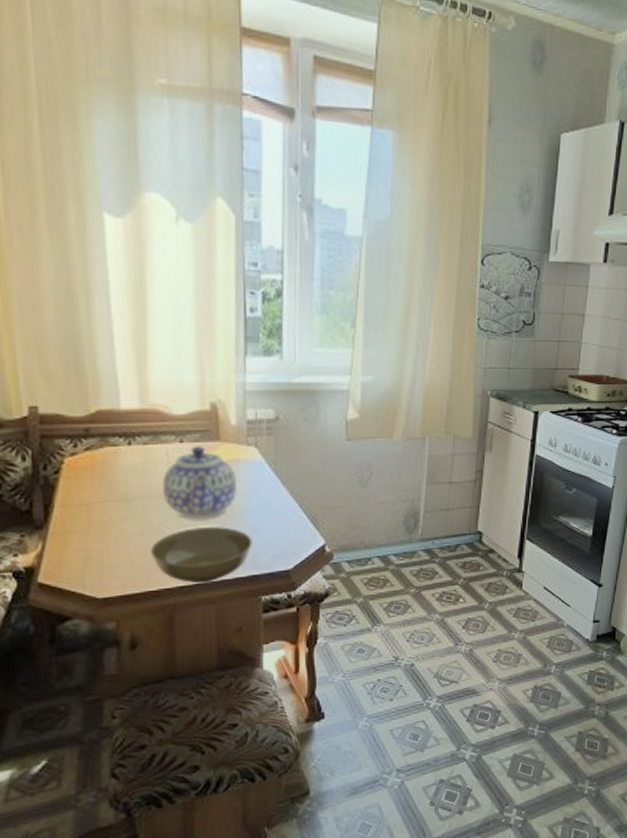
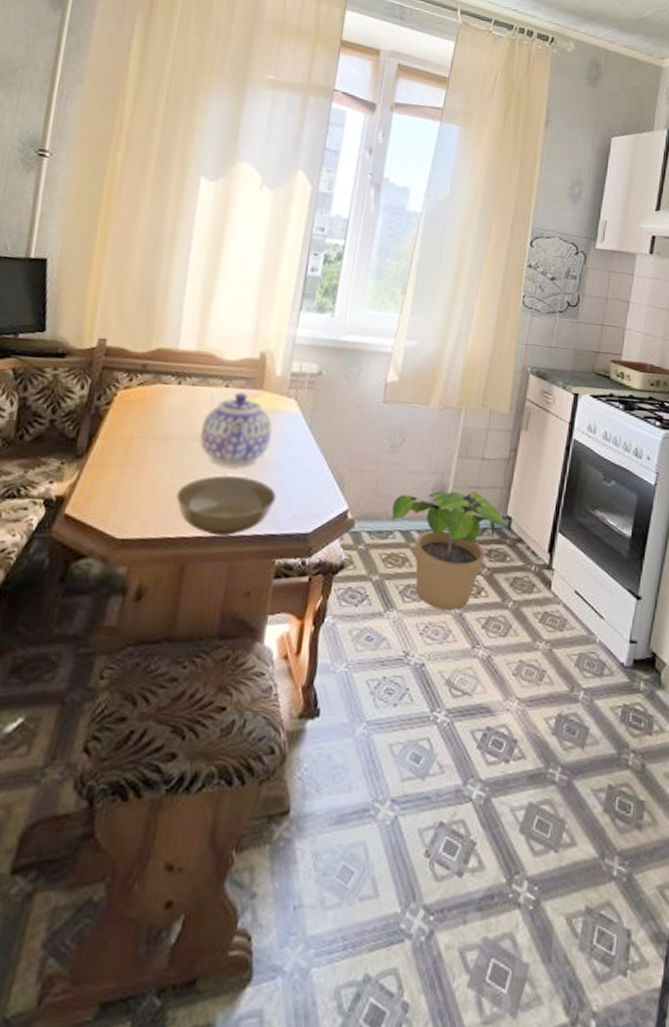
potted plant: none [368,513,478,618] -> present [391,490,507,610]

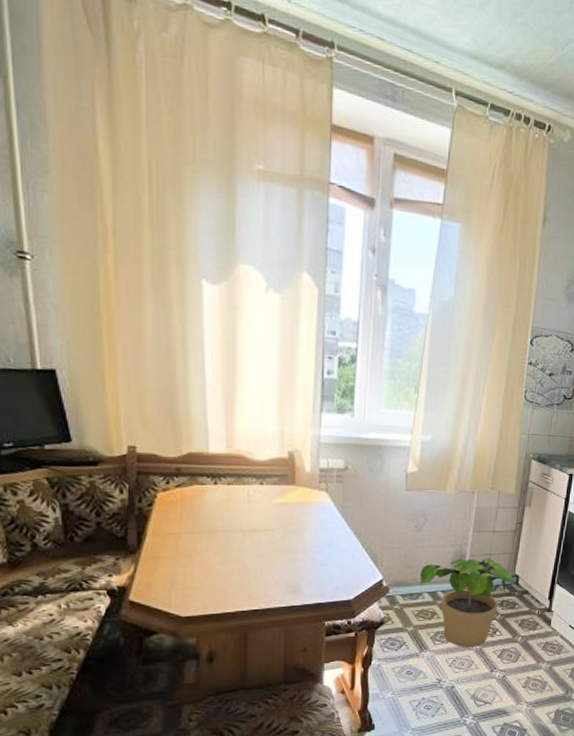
bowl: present [176,475,277,537] -> none [230,559,320,608]
teapot: present [199,392,272,468] -> none [242,488,308,552]

